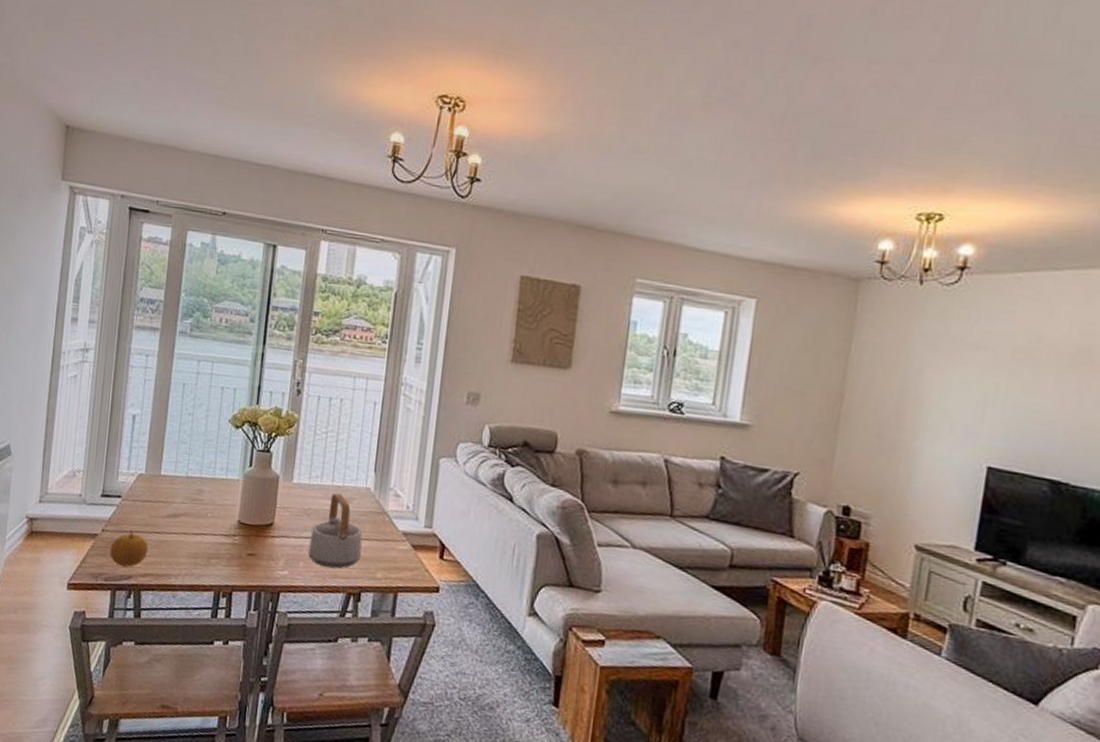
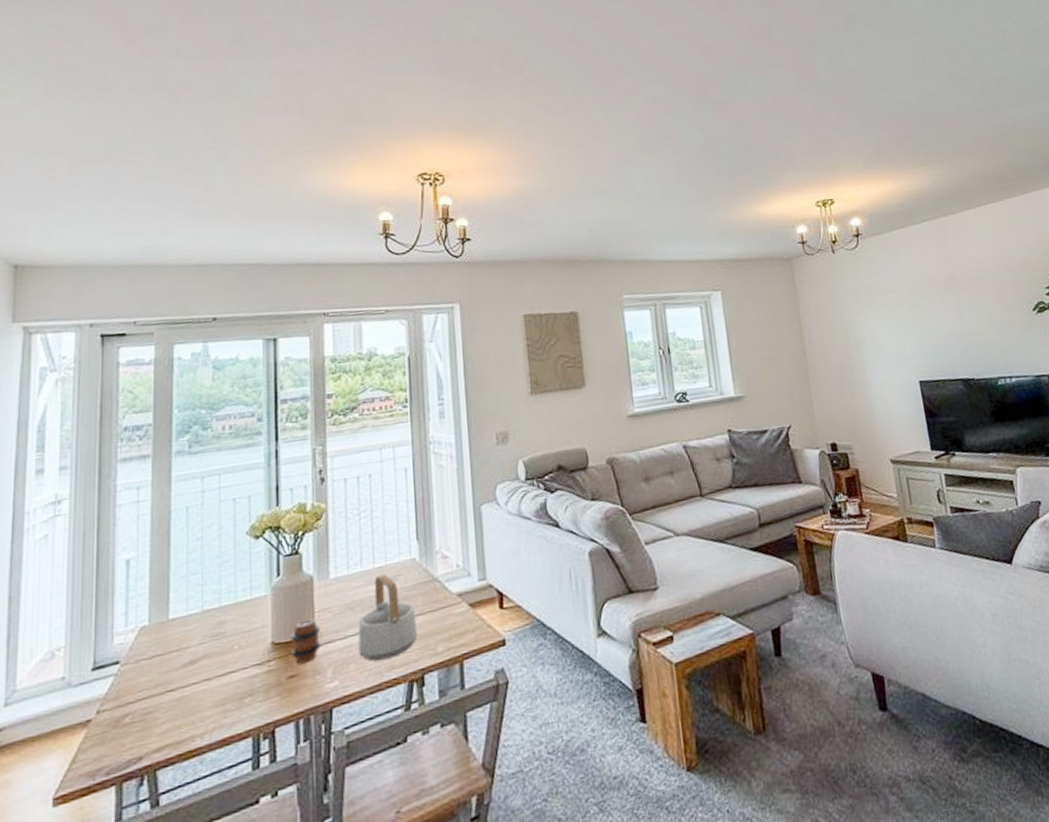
fruit: present [110,530,149,567] -> none [110,699,162,750]
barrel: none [252,510,280,548] -> present [290,618,321,664]

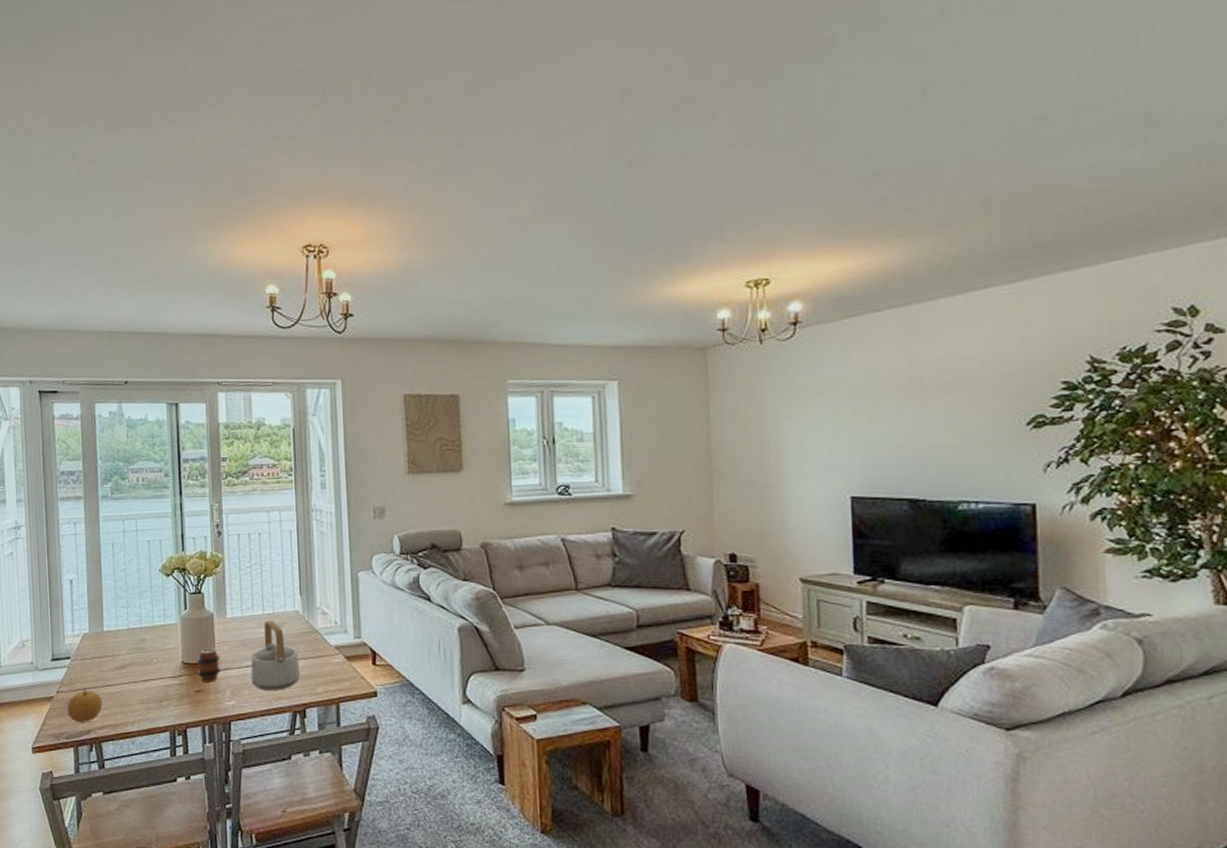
fruit: none [110,699,162,750] -> present [67,688,103,722]

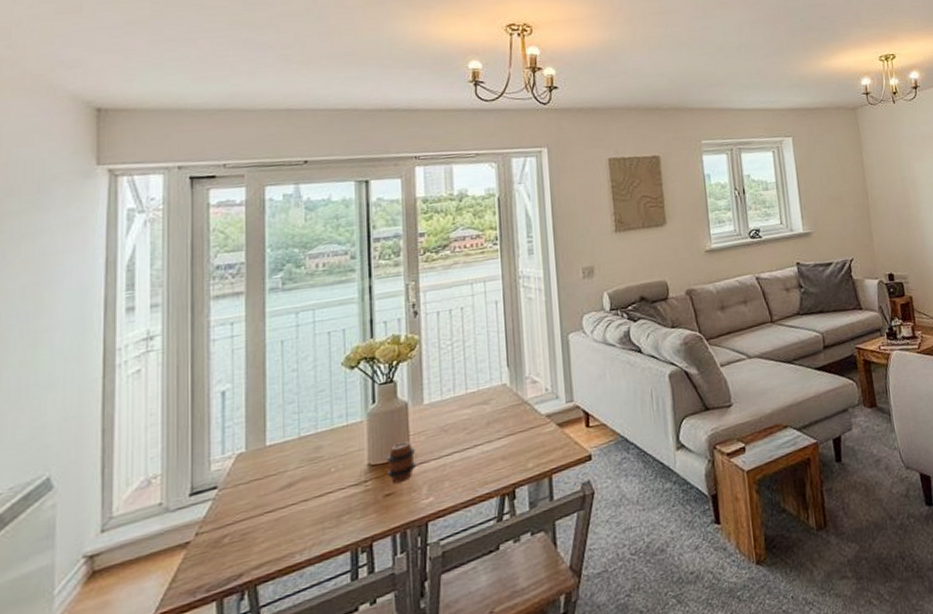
fruit: present [67,688,103,722] -> none [209,520,261,568]
teapot: present [250,620,300,690] -> none [451,398,508,479]

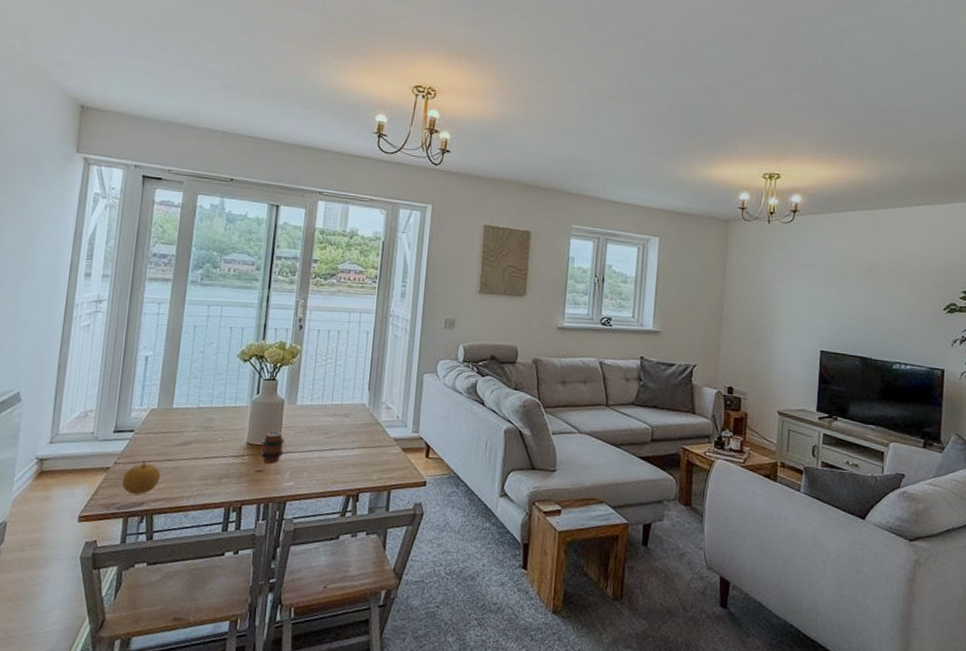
fruit: none [209,520,261,568] -> present [122,460,161,494]

